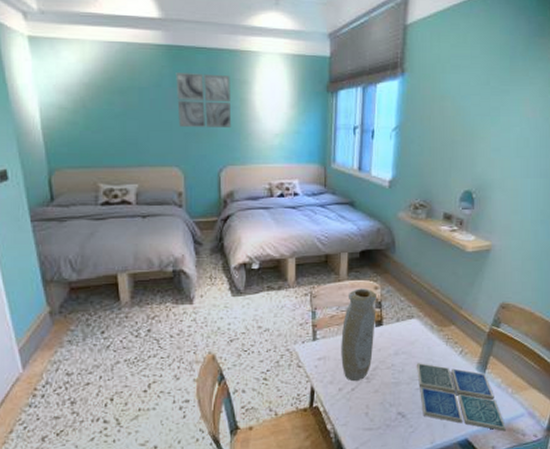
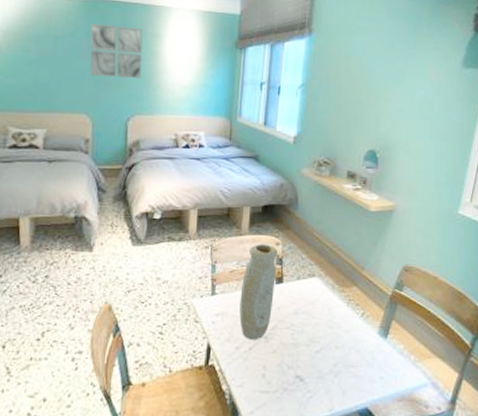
drink coaster: present [417,363,506,432] -> none [317,324,408,402]

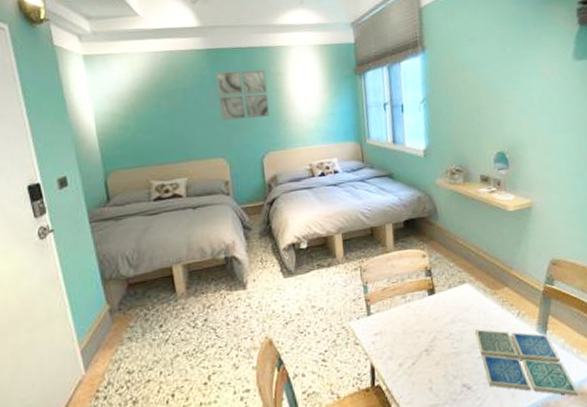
vase: present [239,244,278,341] -> none [395,257,429,355]
drink coaster: none [317,324,408,402] -> present [475,329,578,397]

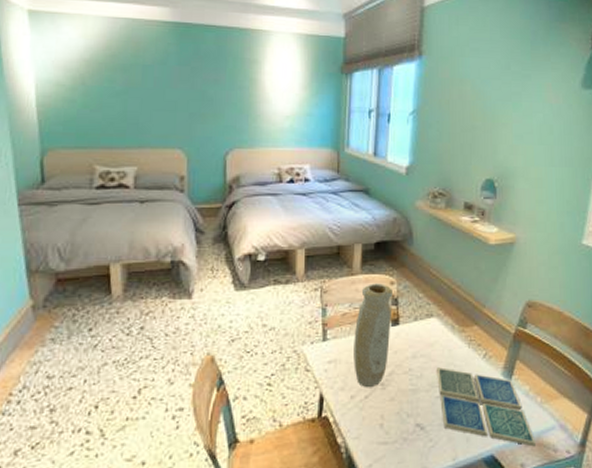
wall art: present [215,70,270,120] -> none [182,50,240,108]
vase: none [395,257,429,355] -> present [354,283,393,388]

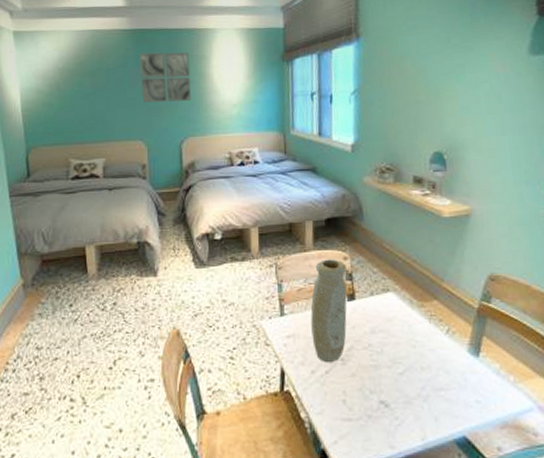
wall art: none [182,50,240,108] -> present [139,52,192,102]
drink coaster: present [437,367,536,447] -> none [397,343,512,430]

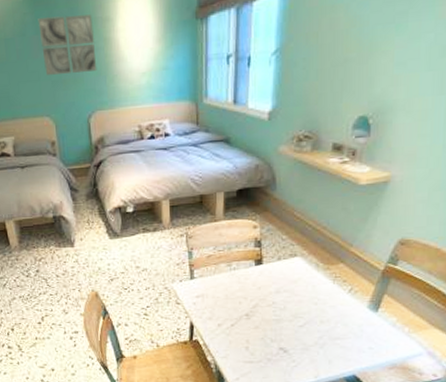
vase: present [310,259,348,363] -> none [219,228,256,318]

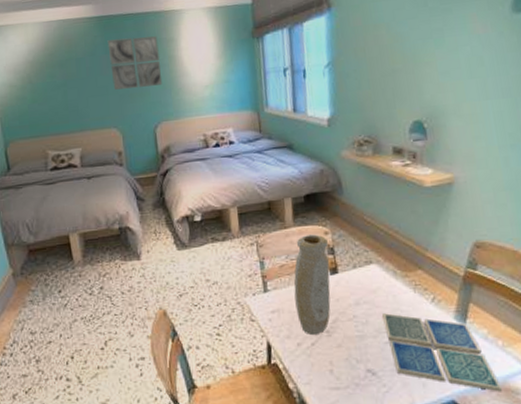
vase: none [219,228,256,318] -> present [294,234,331,336]
drink coaster: none [300,301,400,370] -> present [382,313,502,392]

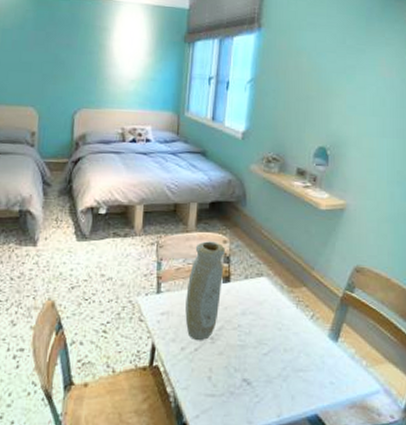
wall art: present [107,36,163,90] -> none [37,17,91,72]
drink coaster: present [382,313,502,392] -> none [265,325,360,409]

